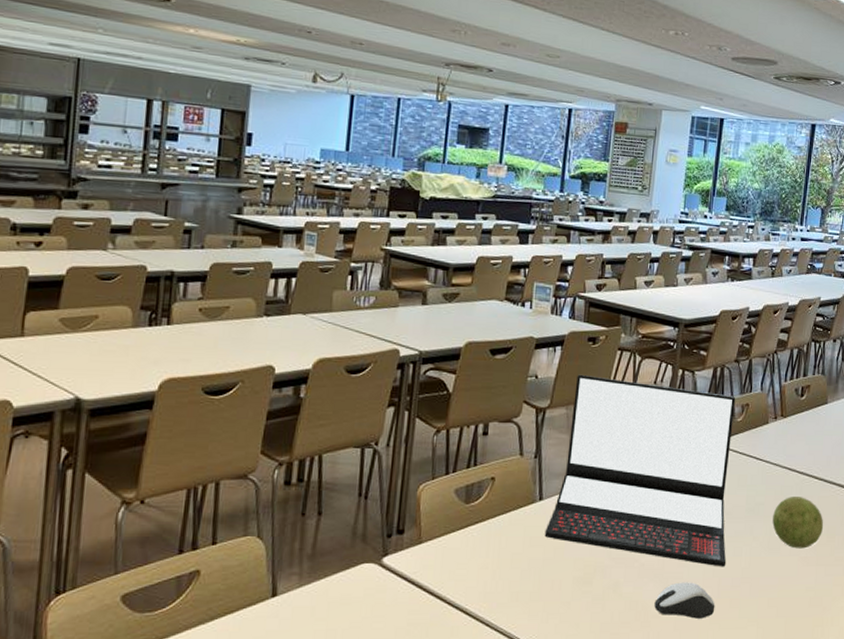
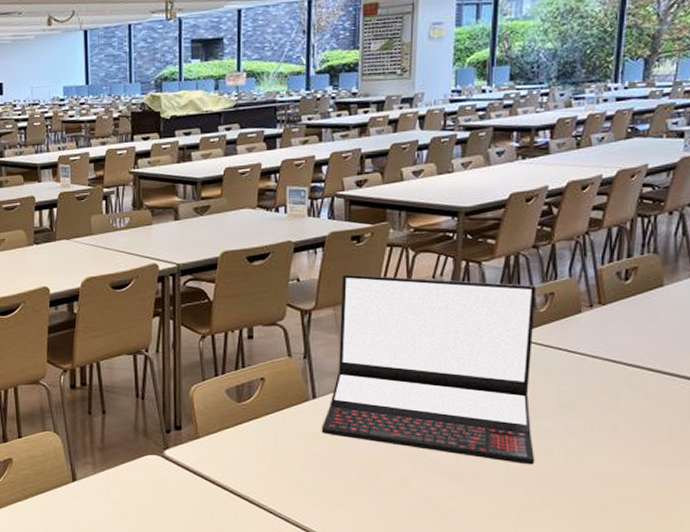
computer mouse: present [654,582,715,619] -> none [450,479,524,516]
decorative ball: present [772,497,824,549] -> none [593,391,664,447]

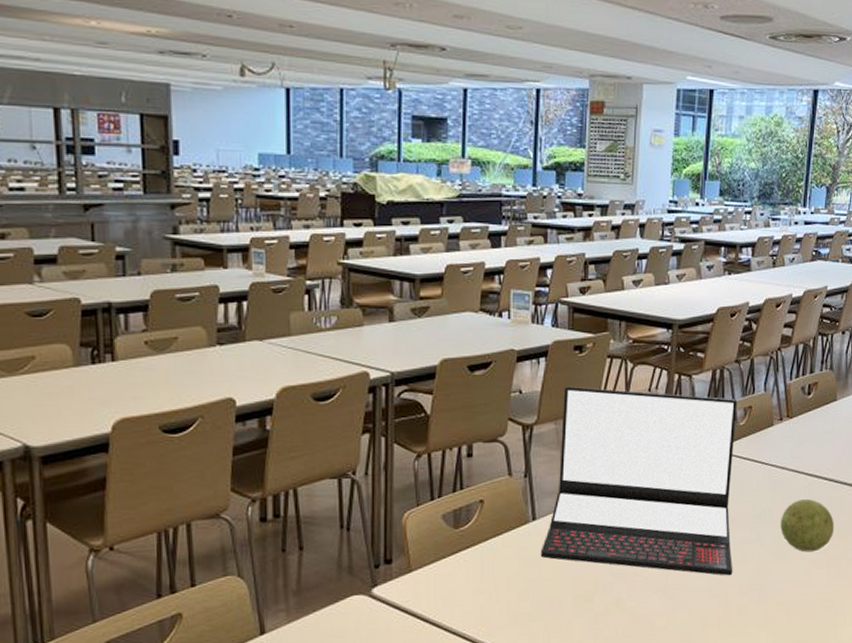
decorative ball: none [593,391,664,447] -> present [780,499,835,552]

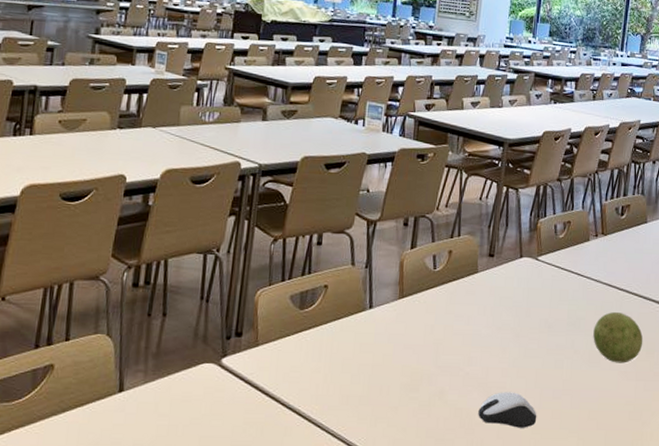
laptop: present [540,386,738,576] -> none [374,189,558,379]
computer mouse: none [659,592,723,629] -> present [478,392,537,428]

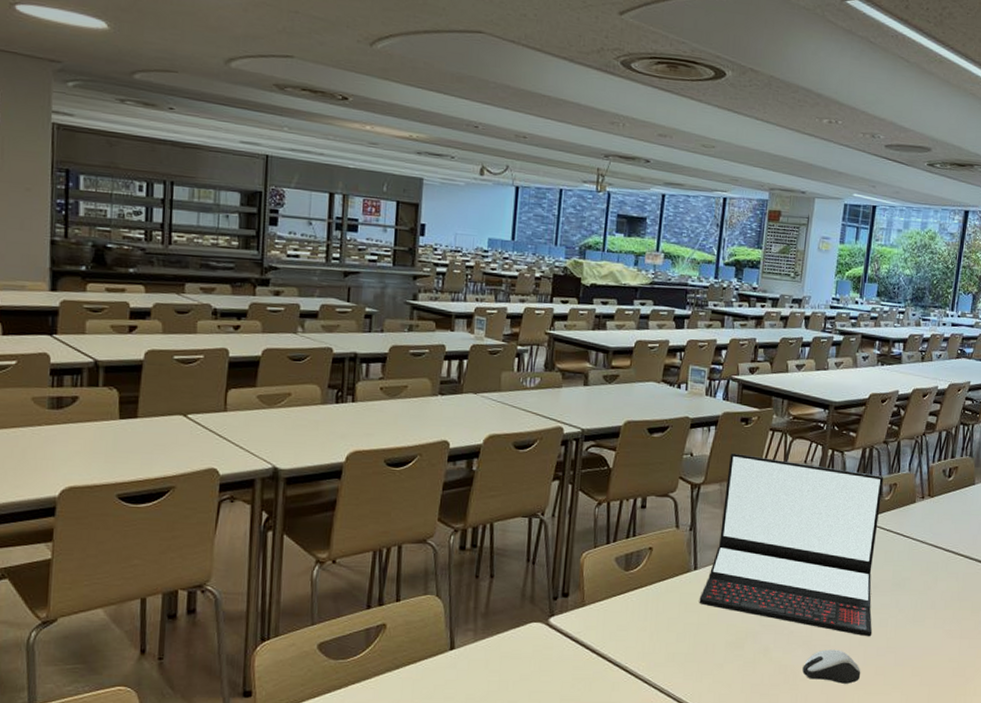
laptop: none [374,189,558,379] -> present [699,452,884,637]
decorative ball: present [593,312,643,363] -> none [918,573,969,622]

